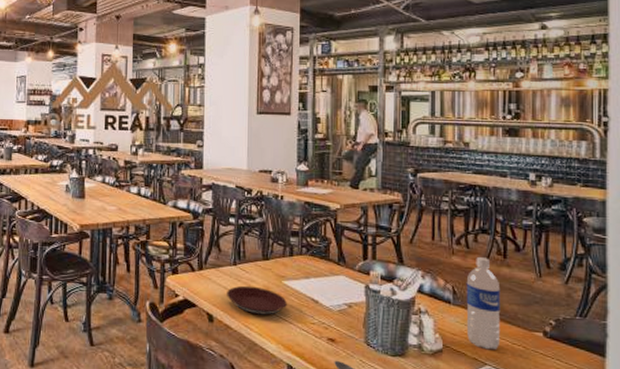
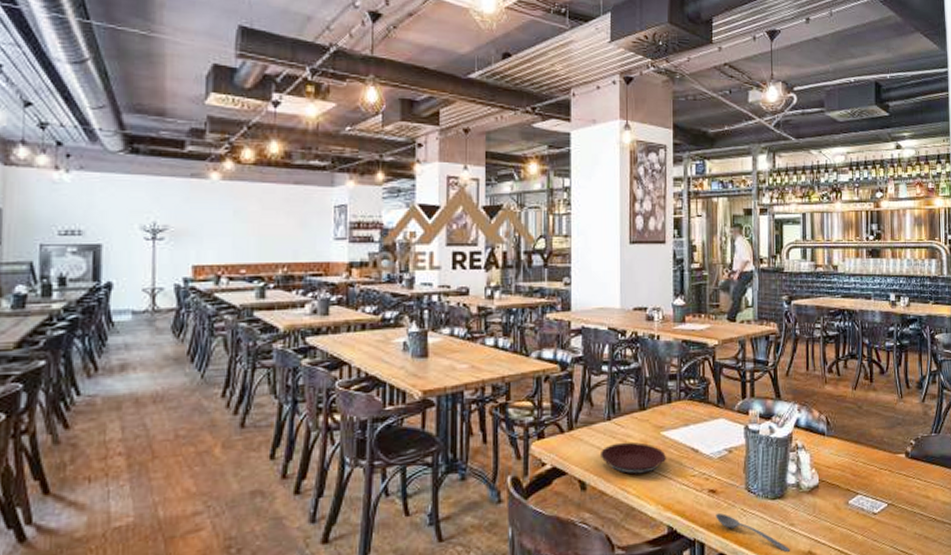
water bottle: present [466,257,501,350] -> none [838,383,870,479]

